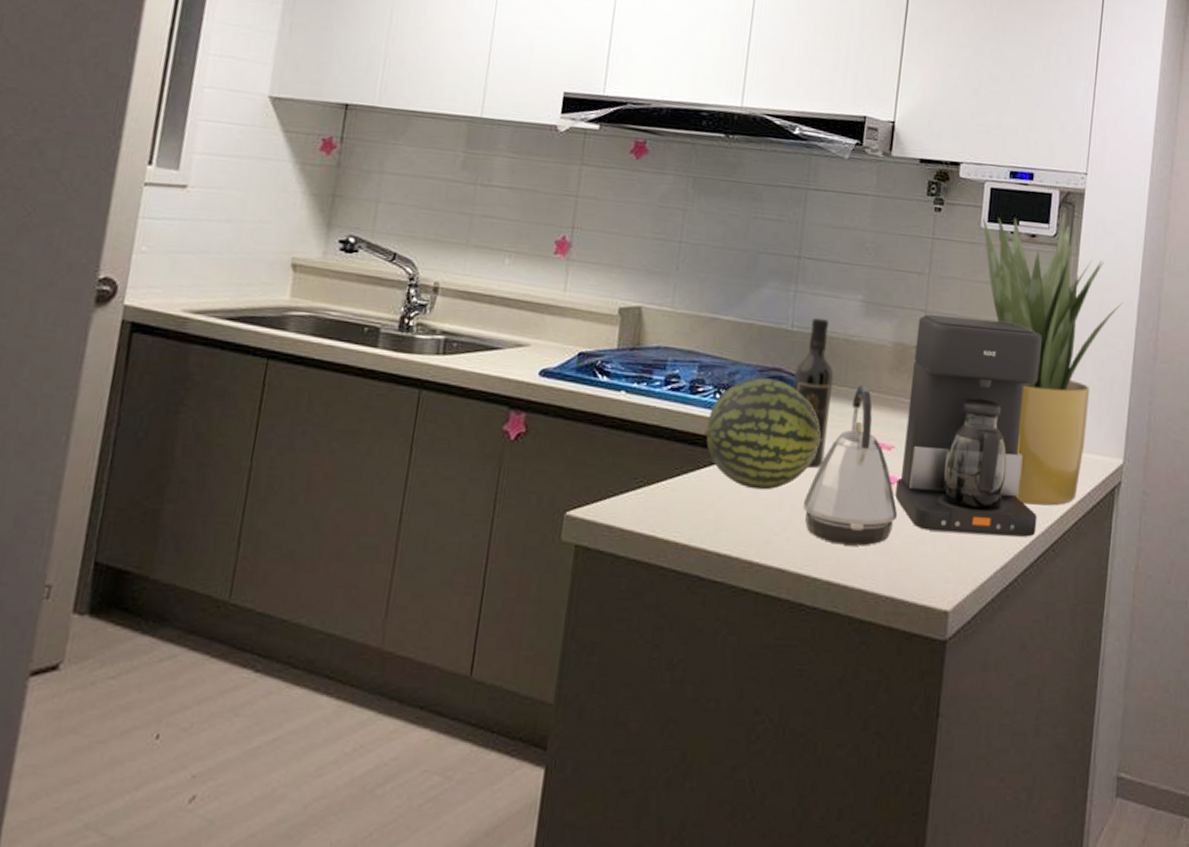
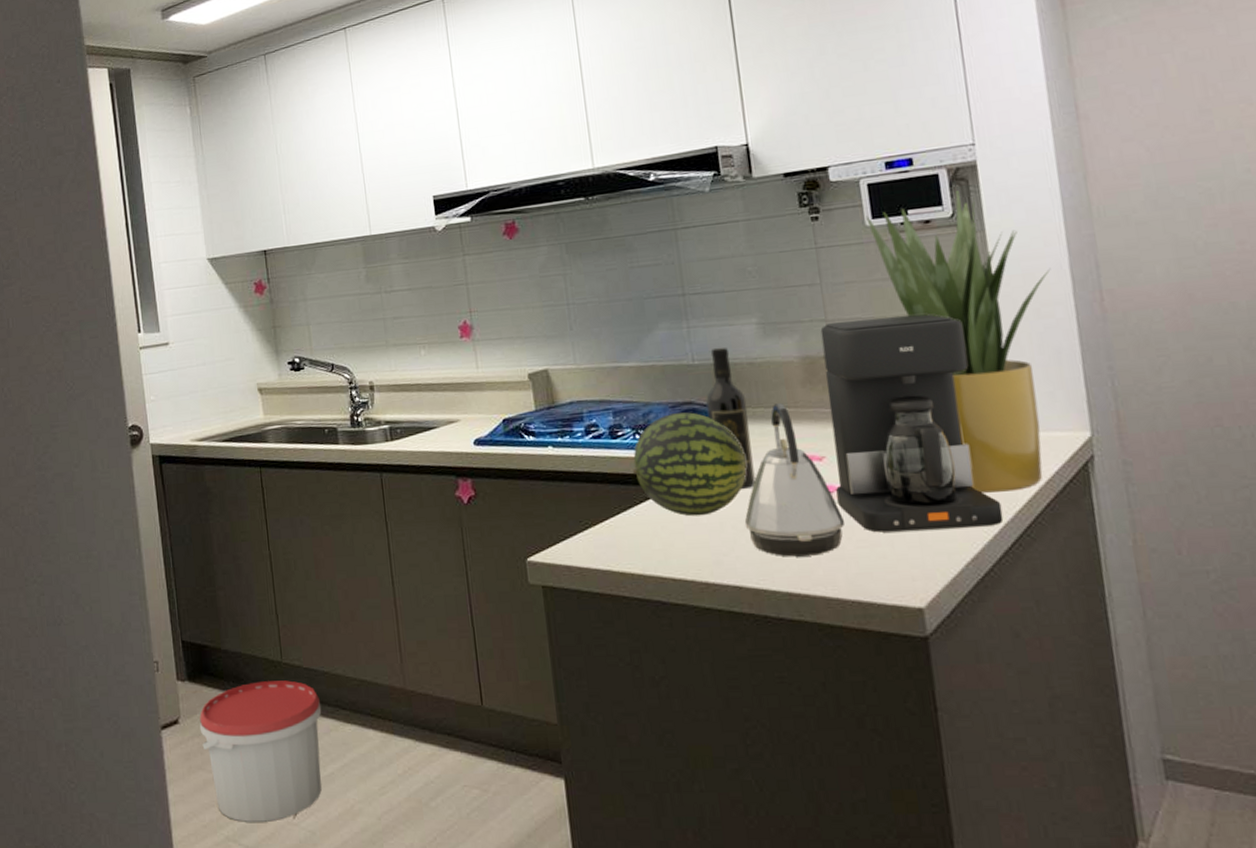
bucket: none [83,624,268,806] -> present [199,680,322,822]

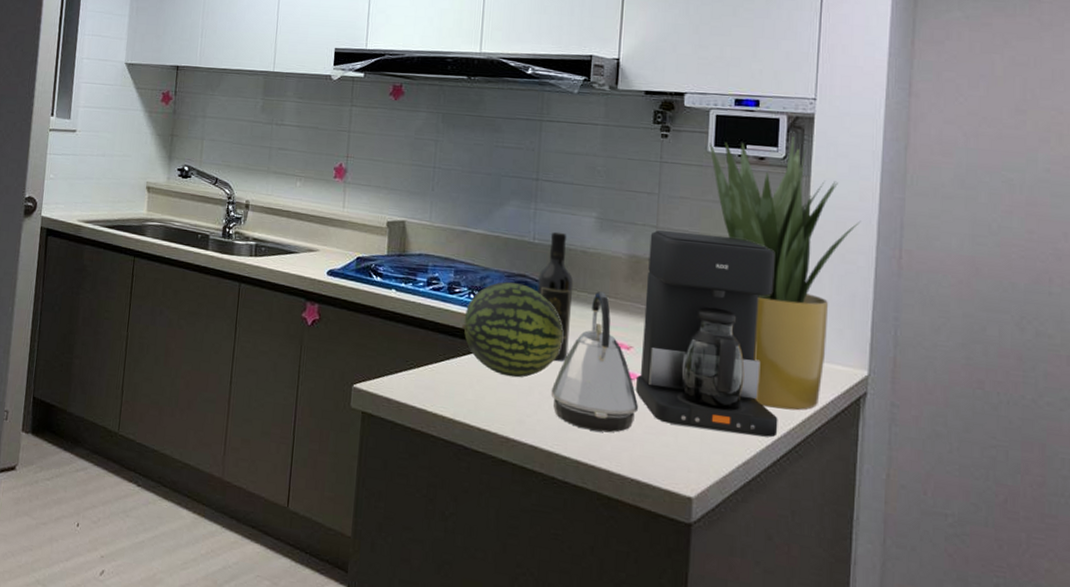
bucket: present [199,680,322,822] -> none [32,446,145,574]

